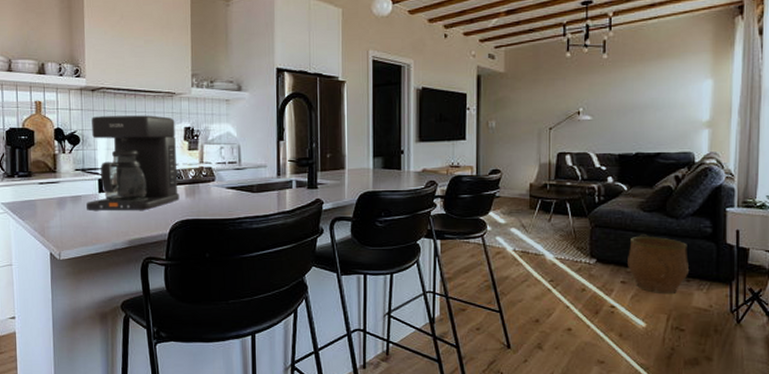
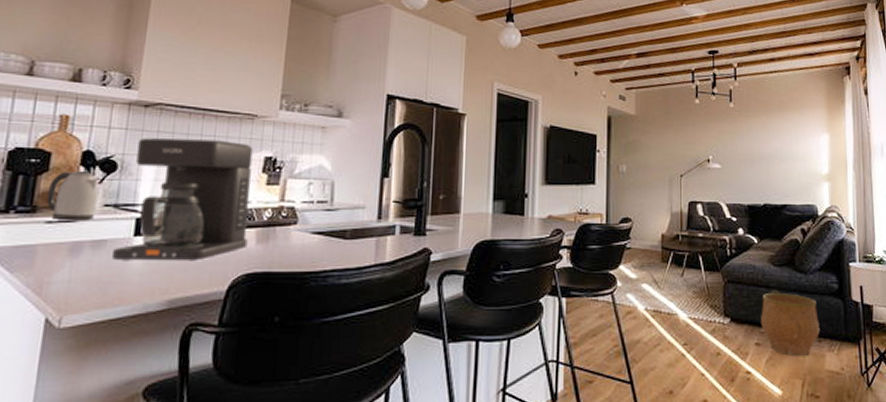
kettle: none [36,143,71,181] -> present [46,170,100,220]

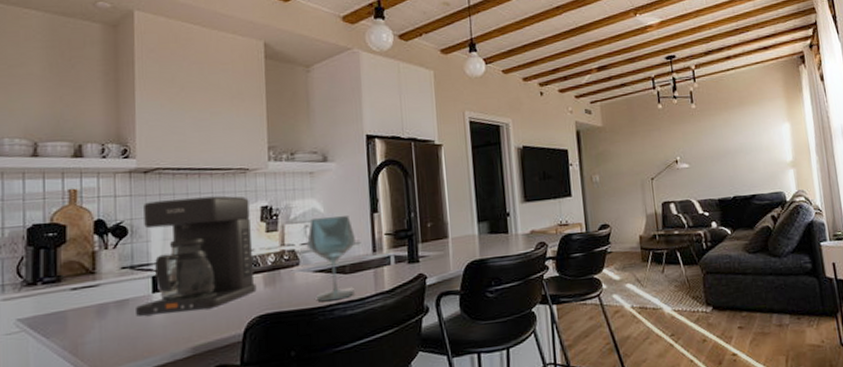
kettle: present [46,170,100,220] -> none [68,238,115,286]
wine glass: none [309,177,361,267] -> present [307,216,355,301]
basket: present [761,290,821,357] -> none [741,276,799,335]

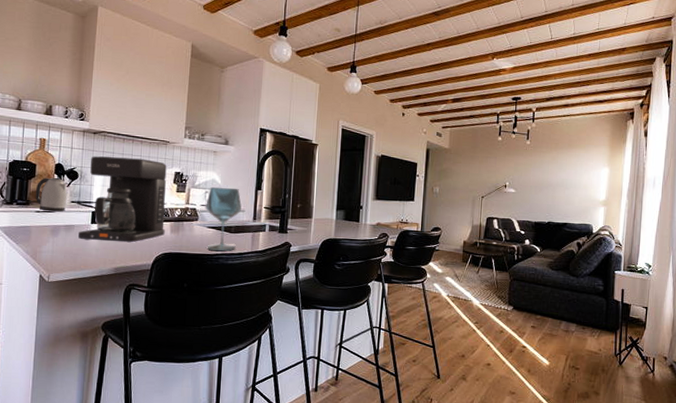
kettle: none [68,238,115,286] -> present [35,177,68,211]

